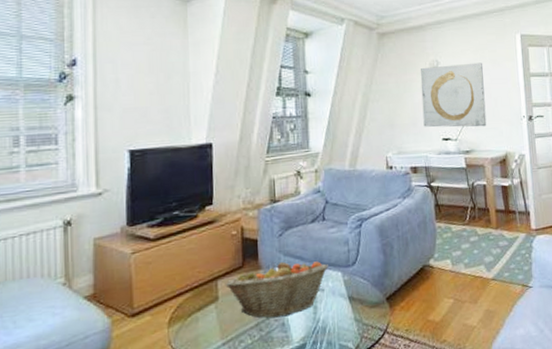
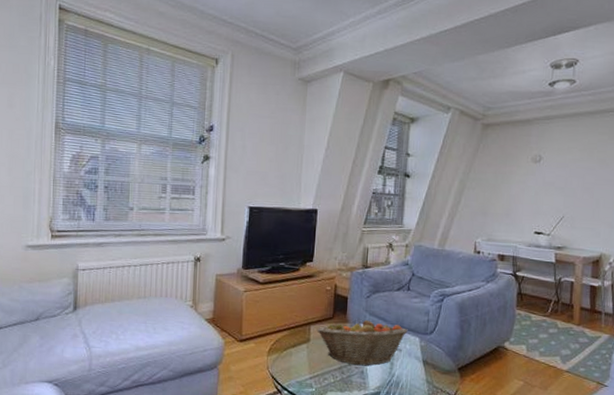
wall art: present [420,62,487,128] -> none [517,161,590,226]

